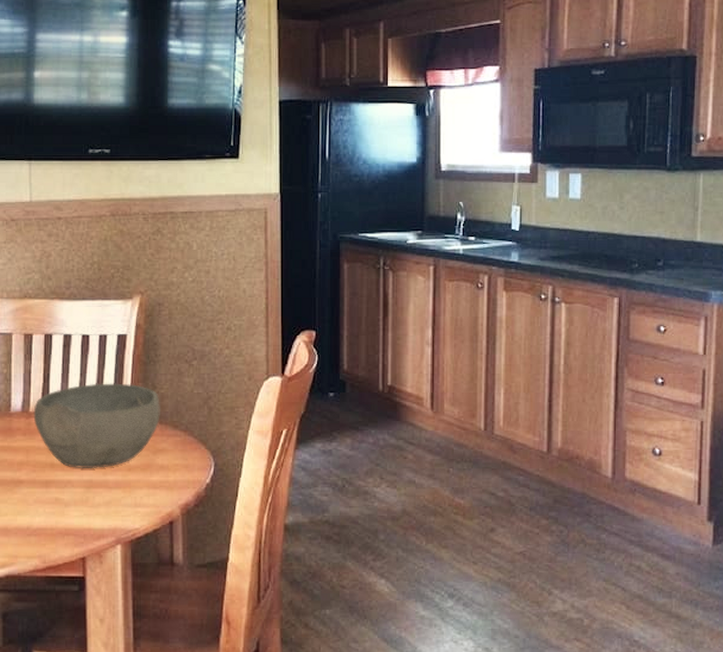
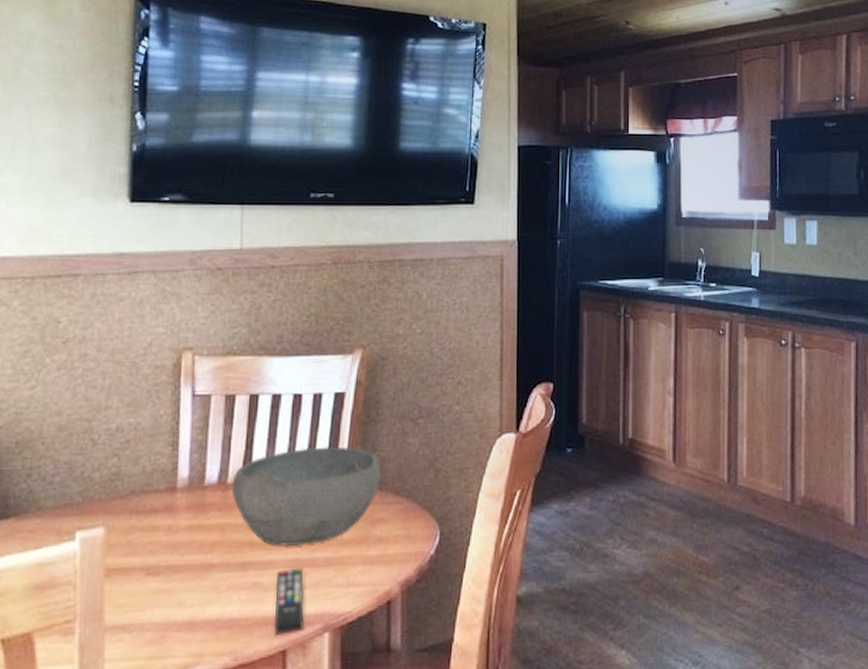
remote control: none [75,488,100,544] -> present [275,568,305,635]

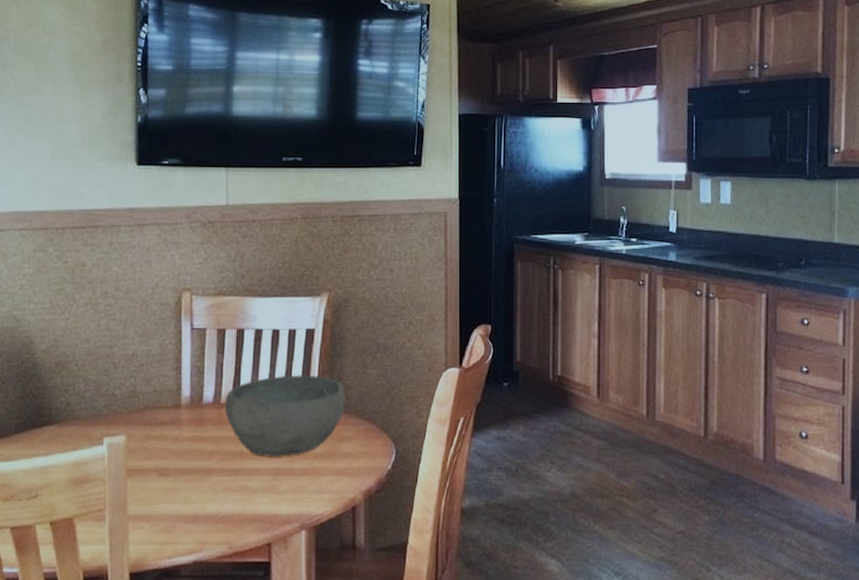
remote control: present [275,568,305,635] -> none [262,476,286,530]

